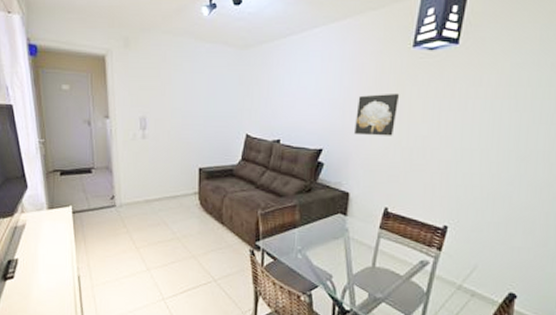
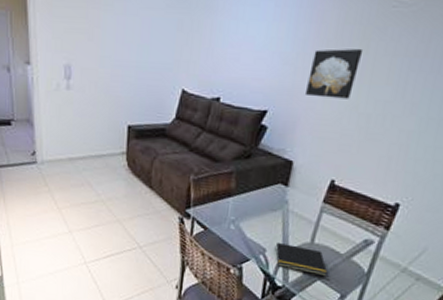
notepad: none [340,269,391,298] -> present [275,243,328,277]

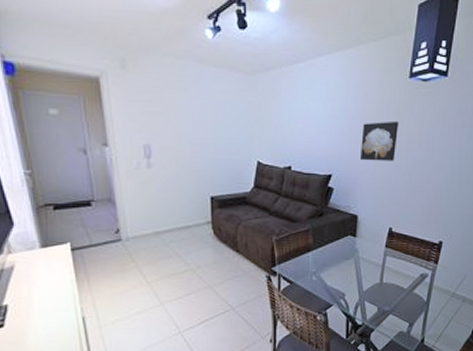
notepad: present [275,243,328,277] -> none [352,287,397,310]

